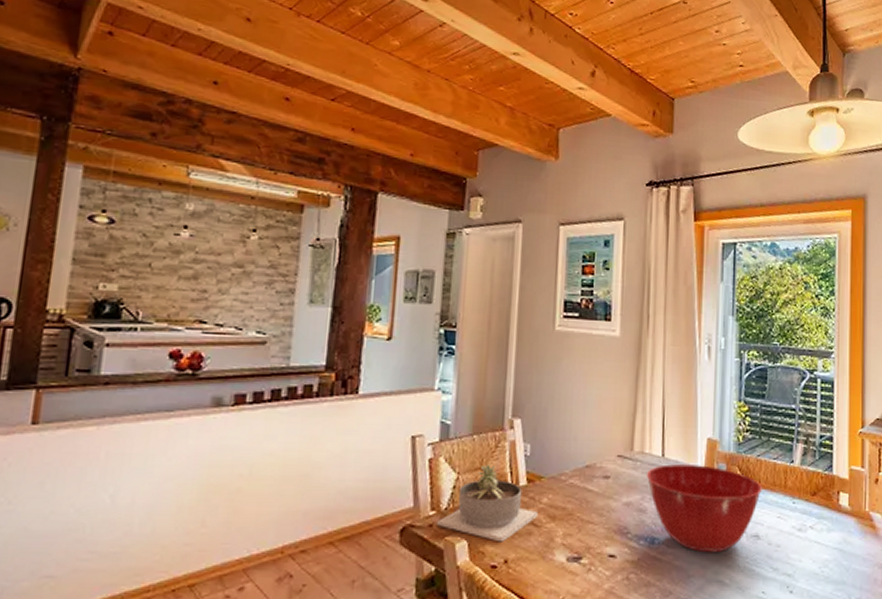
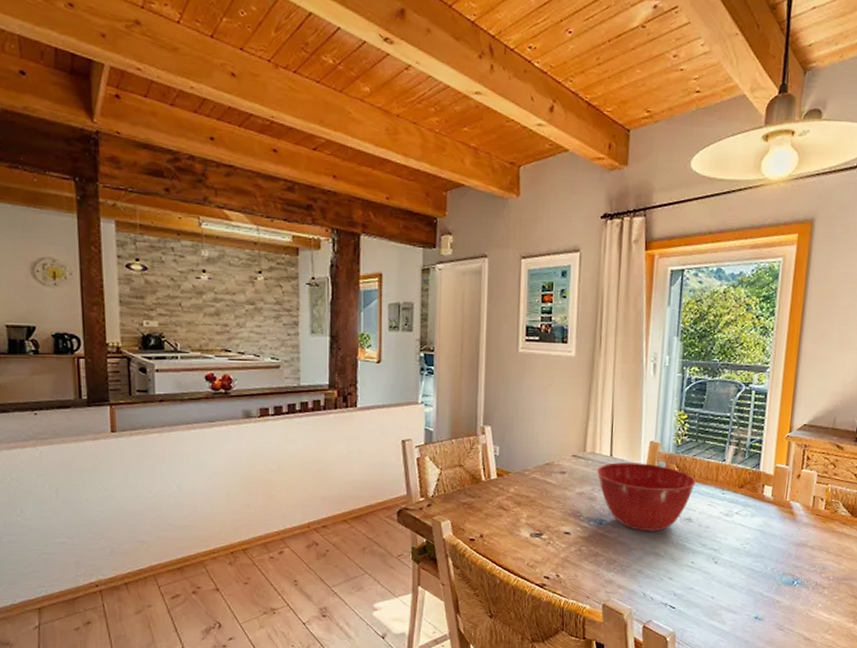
succulent planter: present [435,464,539,542] -> none [425,462,507,522]

